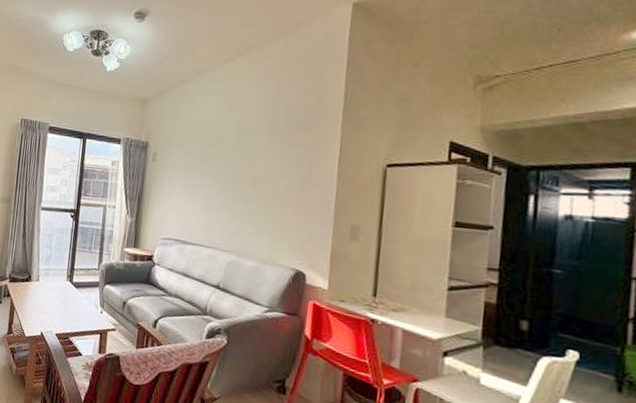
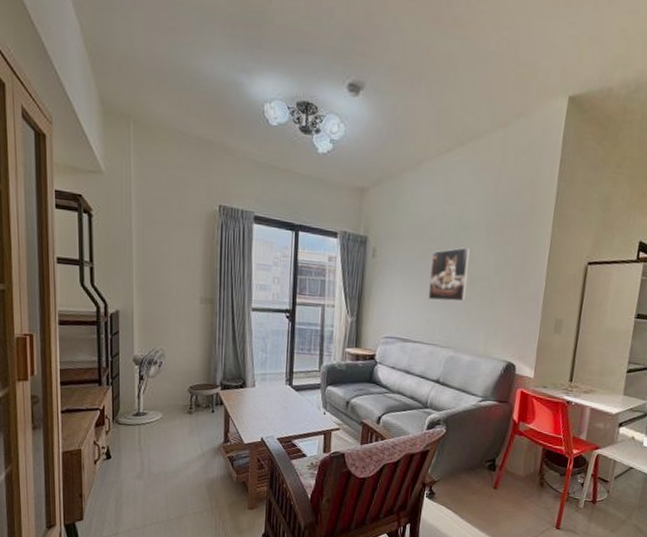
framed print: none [207,150,253,205] -> present [428,247,471,302]

